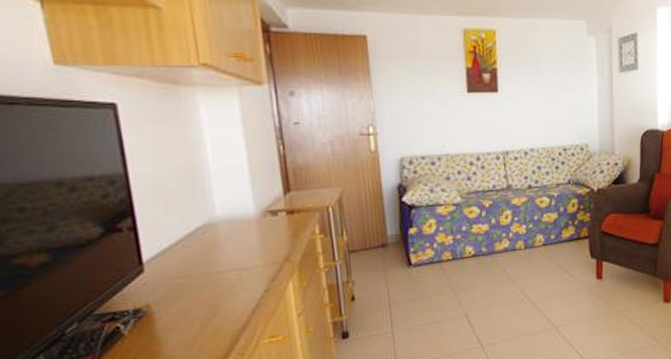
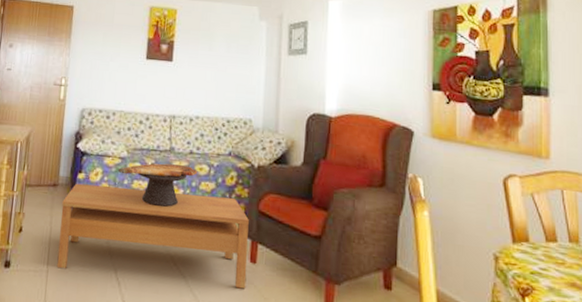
coffee table: none [396,225,595,327] -> present [57,183,249,289]
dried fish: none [453,200,539,247] -> present [117,163,198,208]

